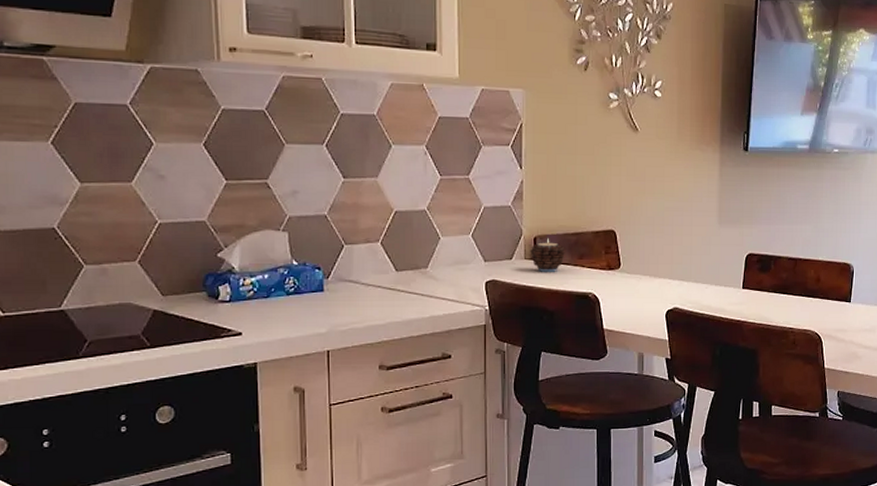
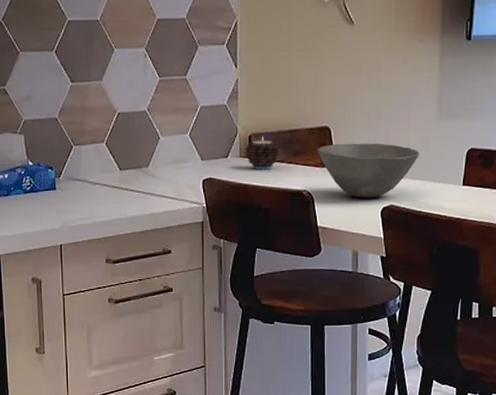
bowl: none [603,246,701,301] -> present [318,143,419,198]

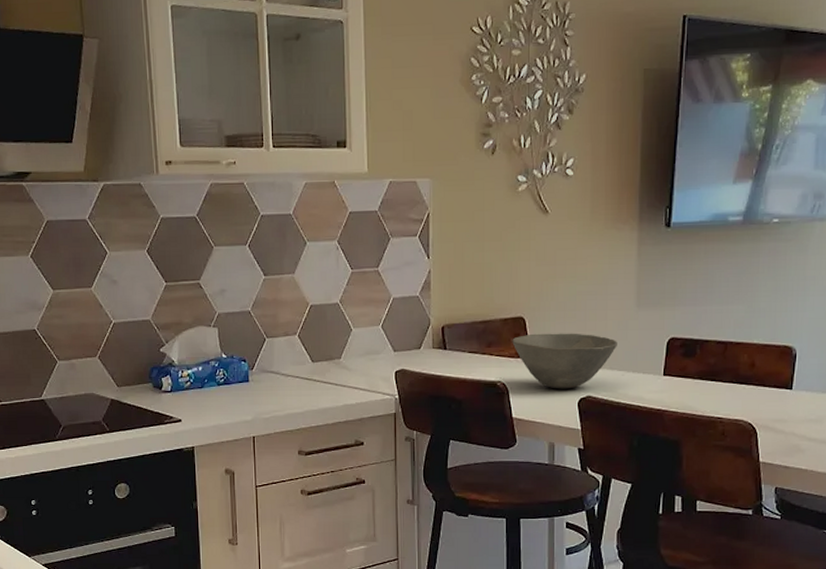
candle: present [245,136,281,170] -> none [438,327,474,361]

